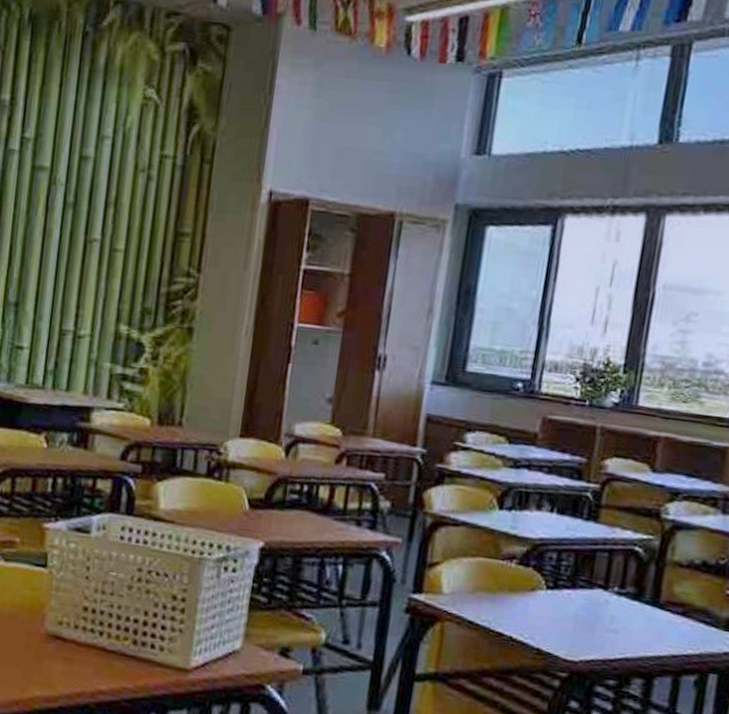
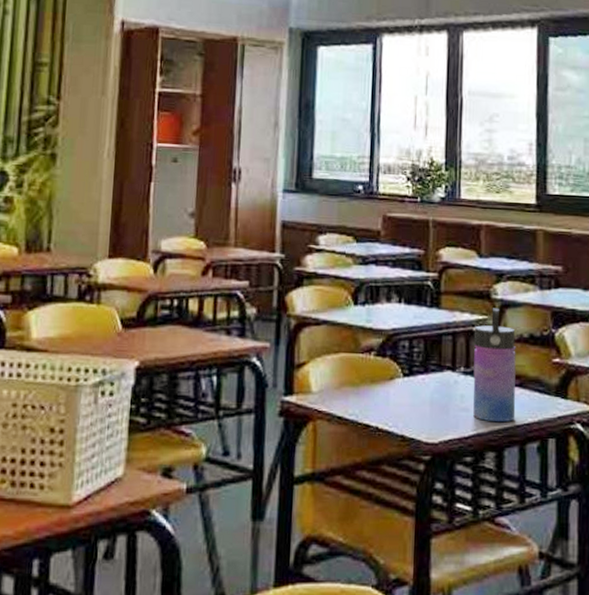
water bottle: none [623,528,686,650] -> present [473,308,516,423]

